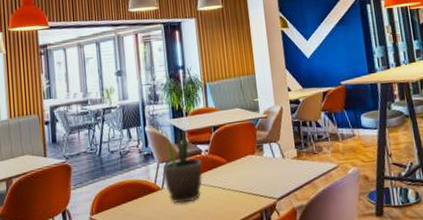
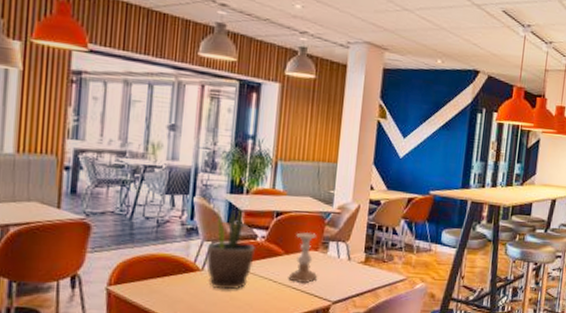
candle holder: none [233,139,260,187] -> present [288,231,318,284]

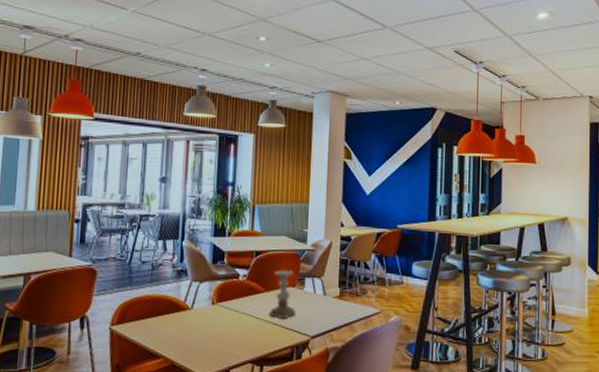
potted plant: present [205,201,255,290] -> none [194,244,238,327]

